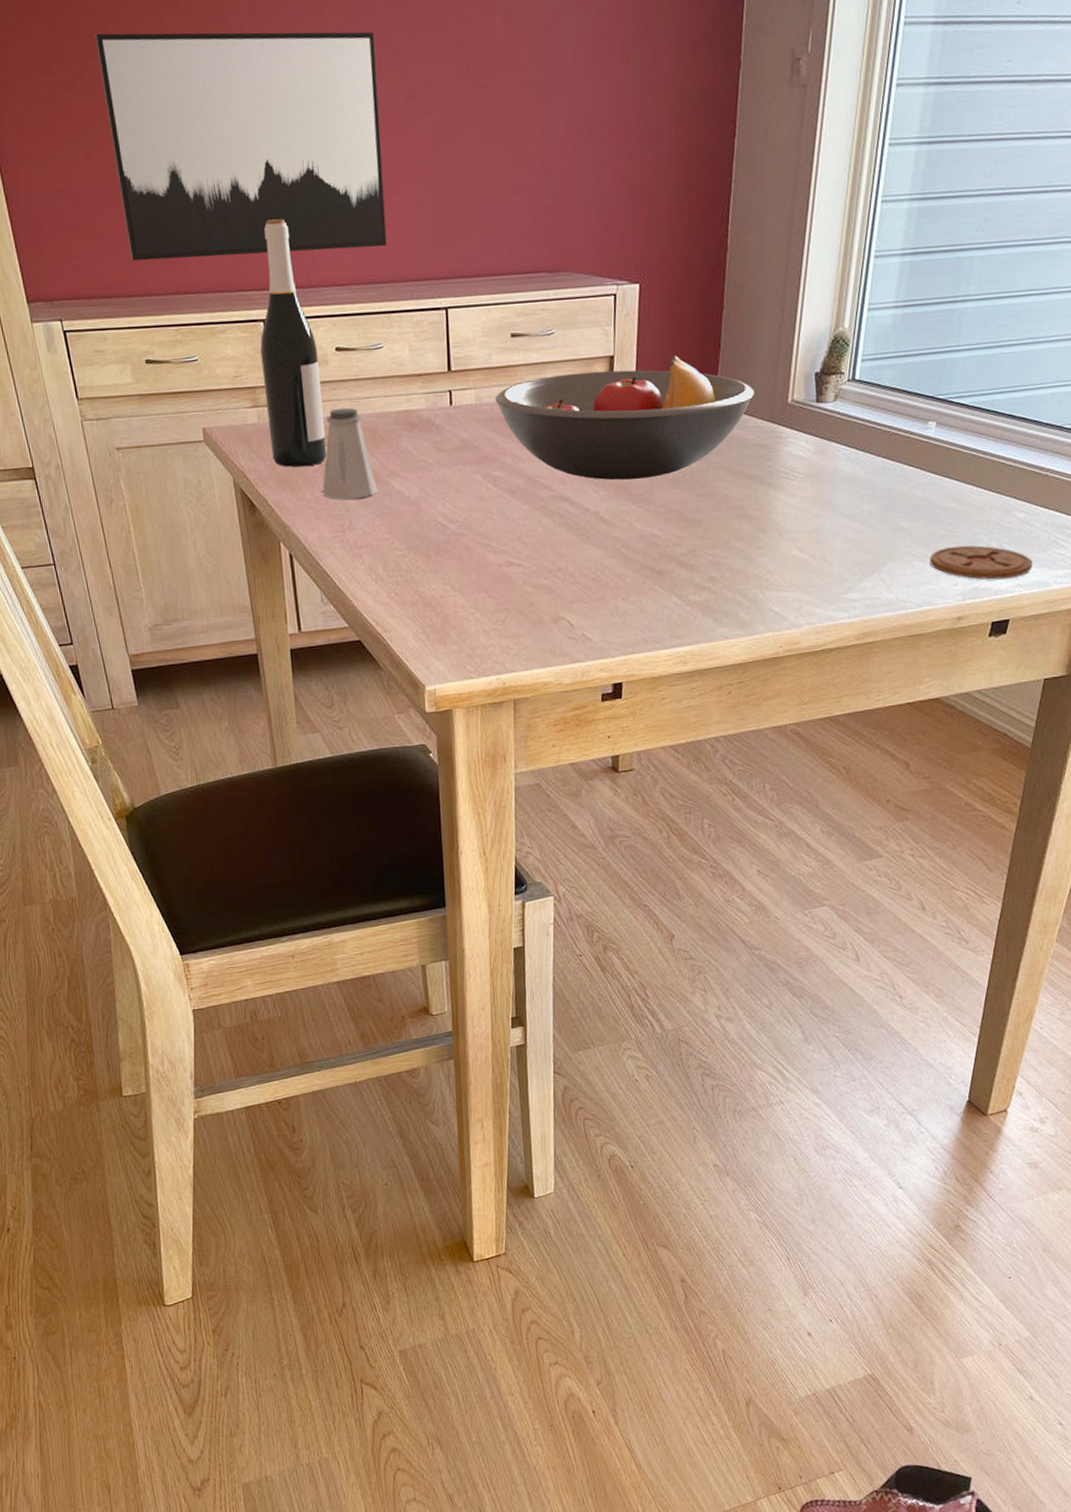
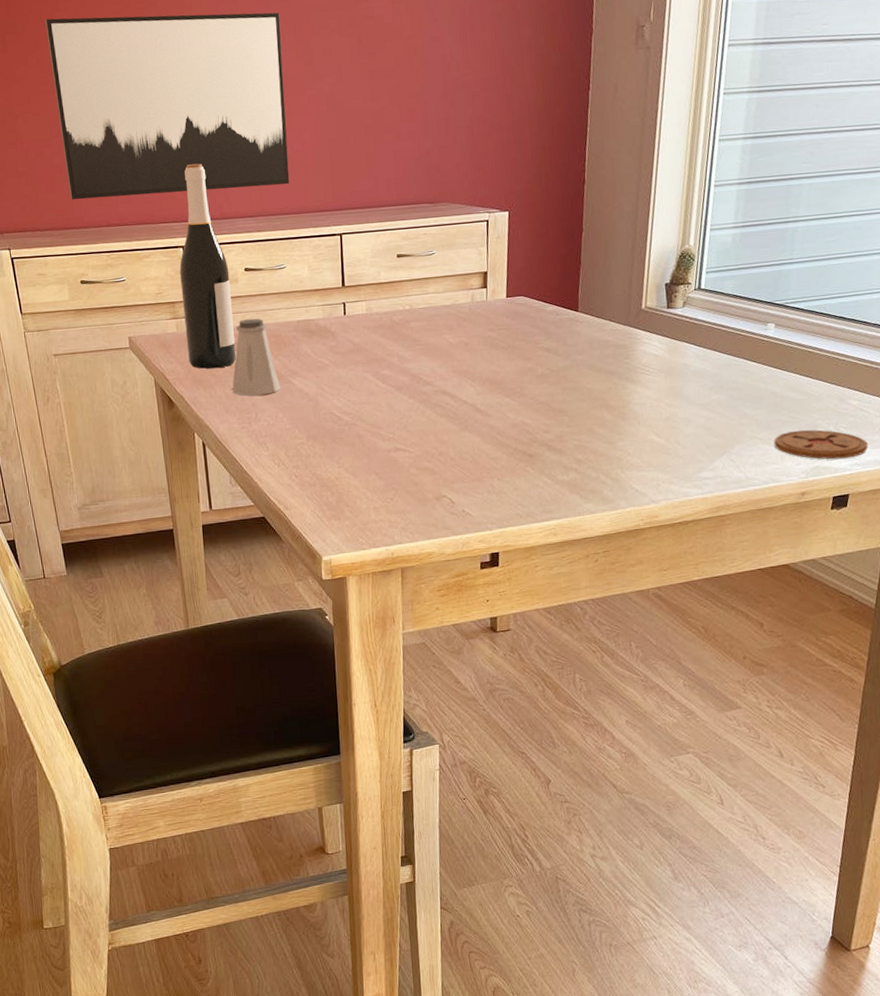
fruit bowl: present [495,355,754,481] -> none [383,271,612,377]

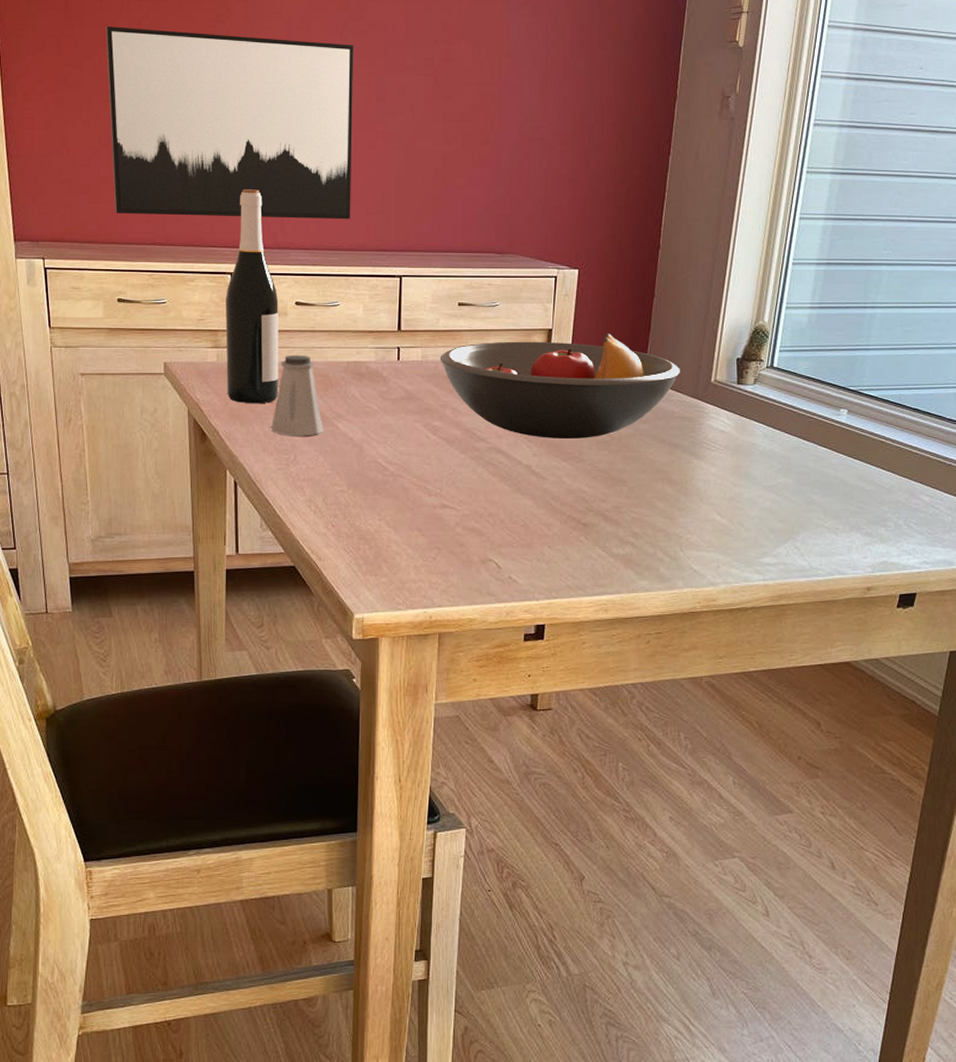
fruit bowl: none [383,271,612,377] -> present [439,333,680,438]
coaster: present [774,429,868,460] -> none [841,522,938,556]

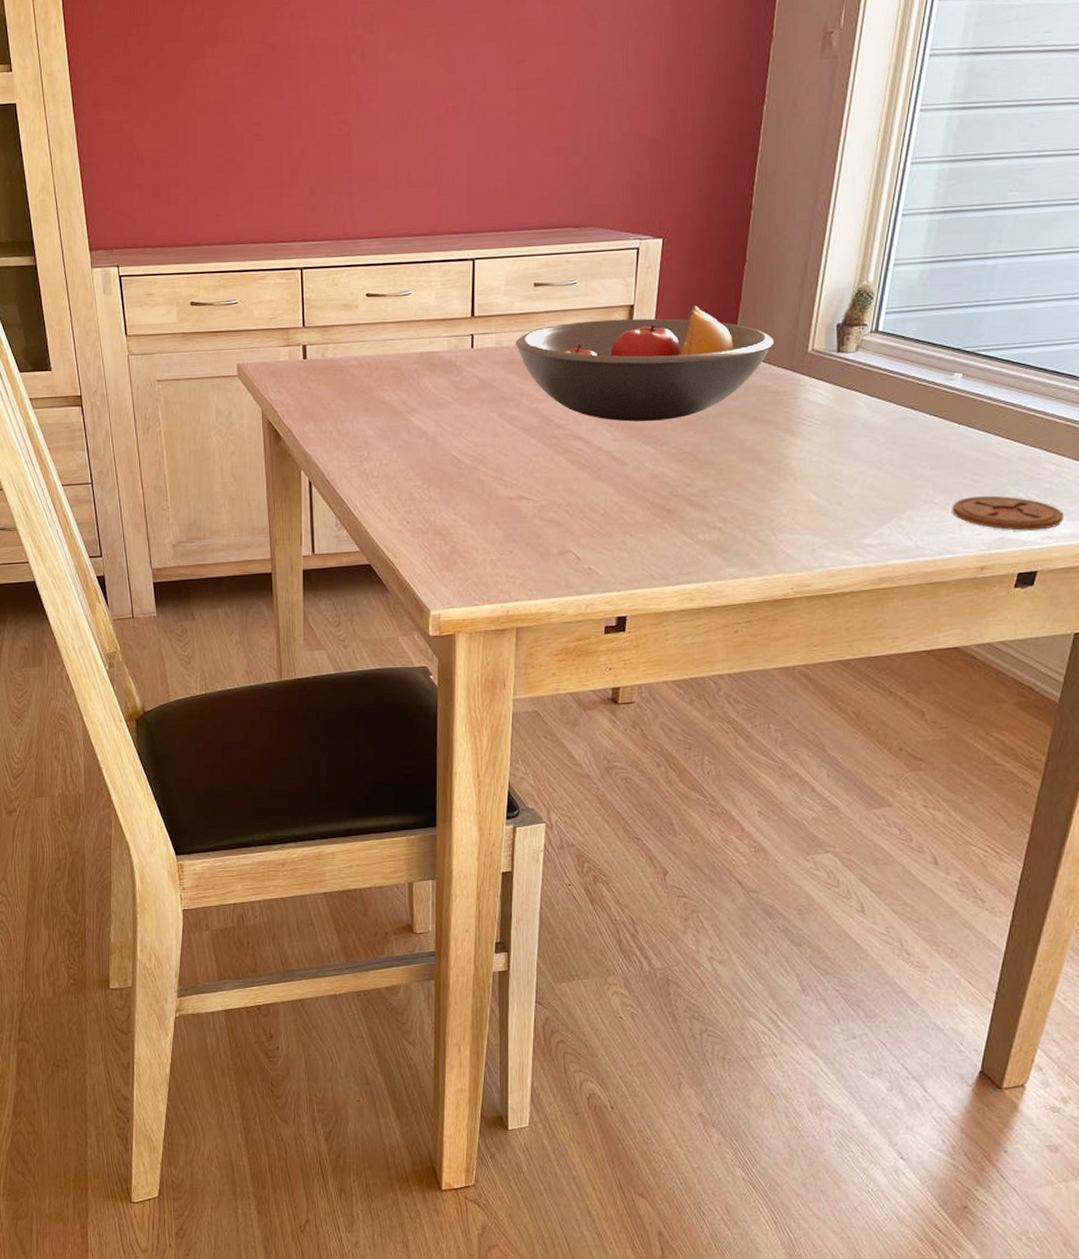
wall art: present [106,27,354,220] -> none [170,14,422,215]
wine bottle: present [225,189,279,403] -> none [296,178,351,401]
saltshaker: present [271,354,323,436] -> none [344,348,397,433]
coaster: none [841,522,938,556] -> present [952,495,1064,531]

